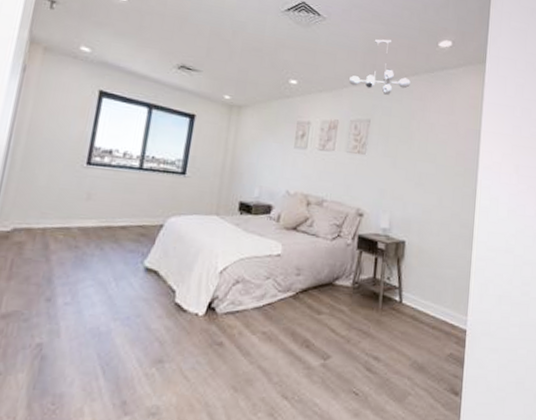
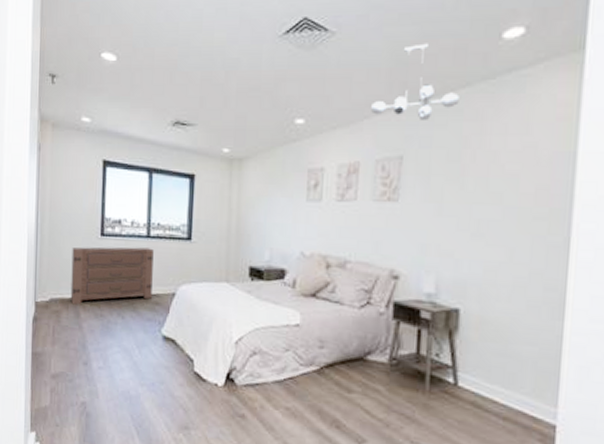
dresser: none [39,174,145,236] -> present [70,247,154,305]

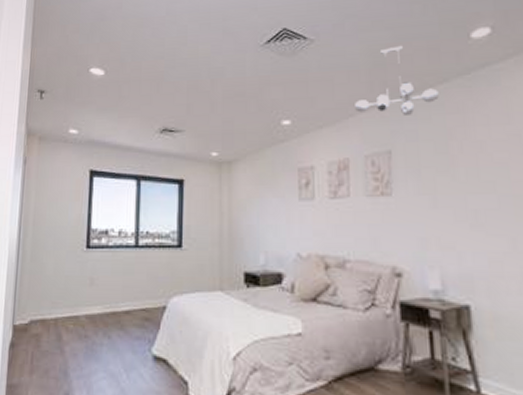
dresser: present [70,247,154,305] -> none [52,258,142,326]

